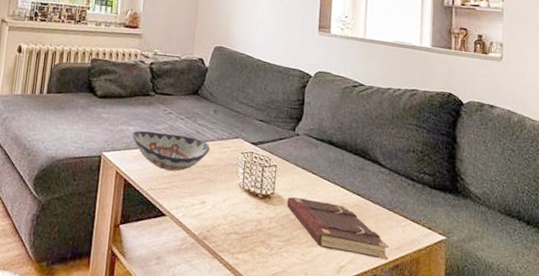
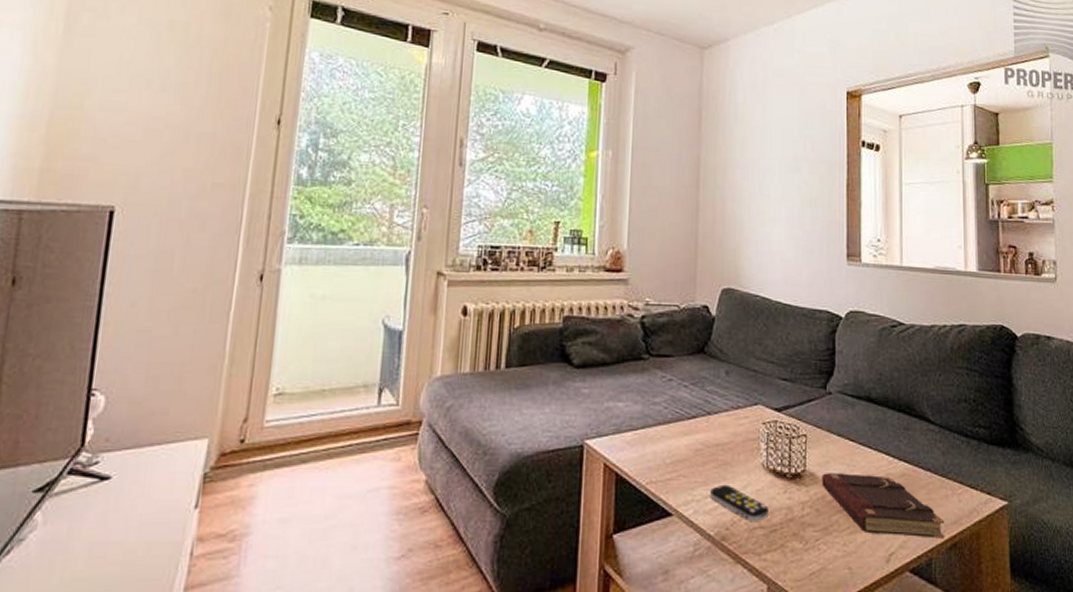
decorative bowl: present [132,130,210,171] -> none [622,406,723,455]
remote control: none [196,197,243,229] -> present [710,484,770,522]

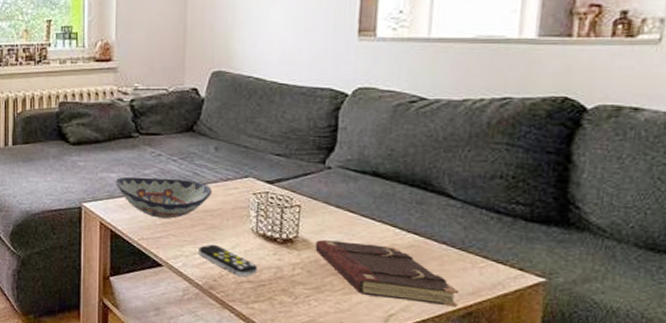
decorative bowl: none [622,406,723,455] -> present [115,176,212,219]

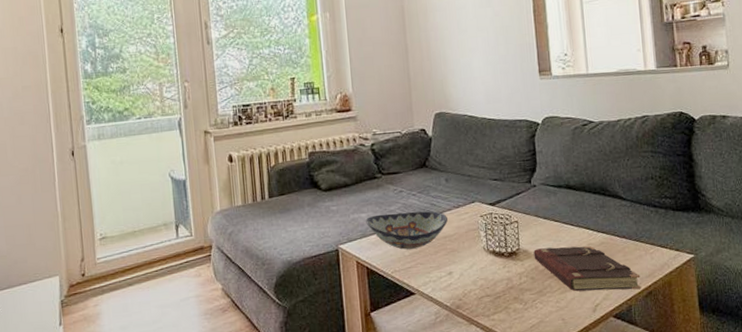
remote control: present [199,244,258,277] -> none [443,266,493,293]

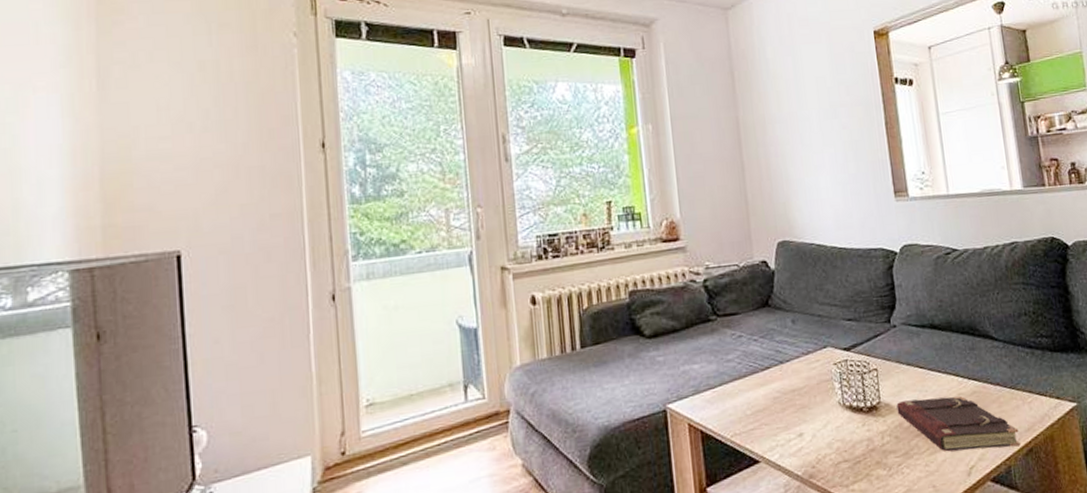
decorative bowl: present [366,211,448,250] -> none [698,359,796,408]

